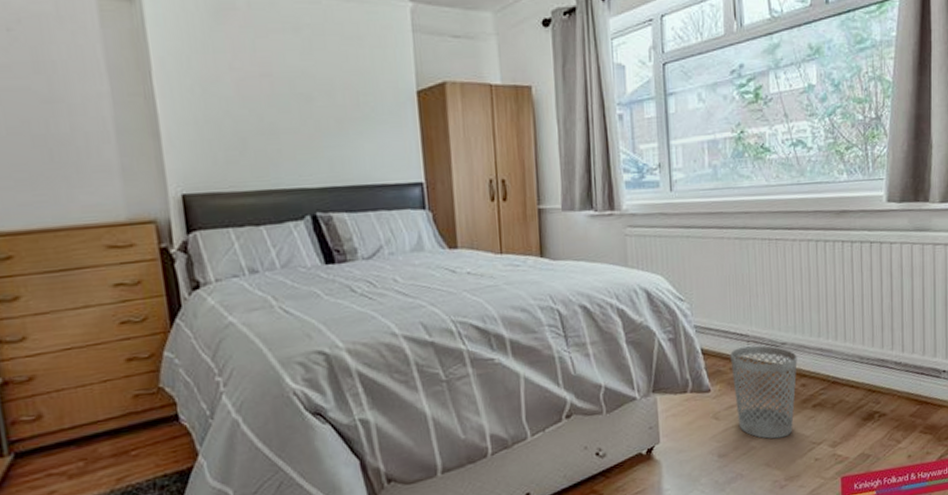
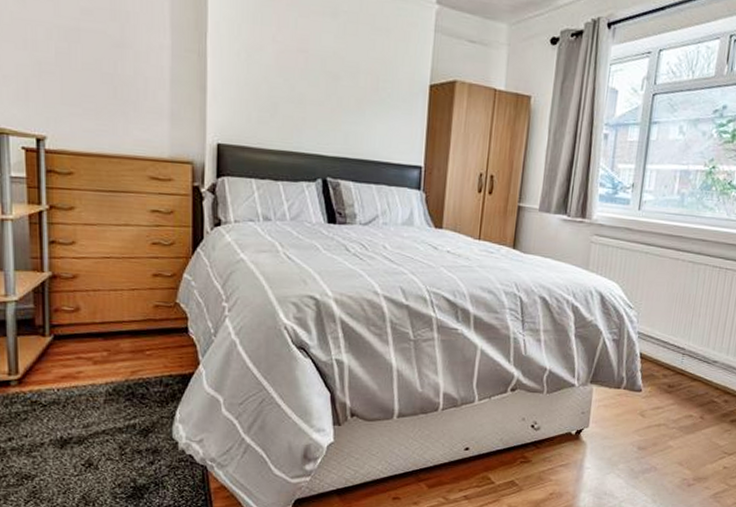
wastebasket: present [730,345,797,439] -> none [661,358,725,443]

